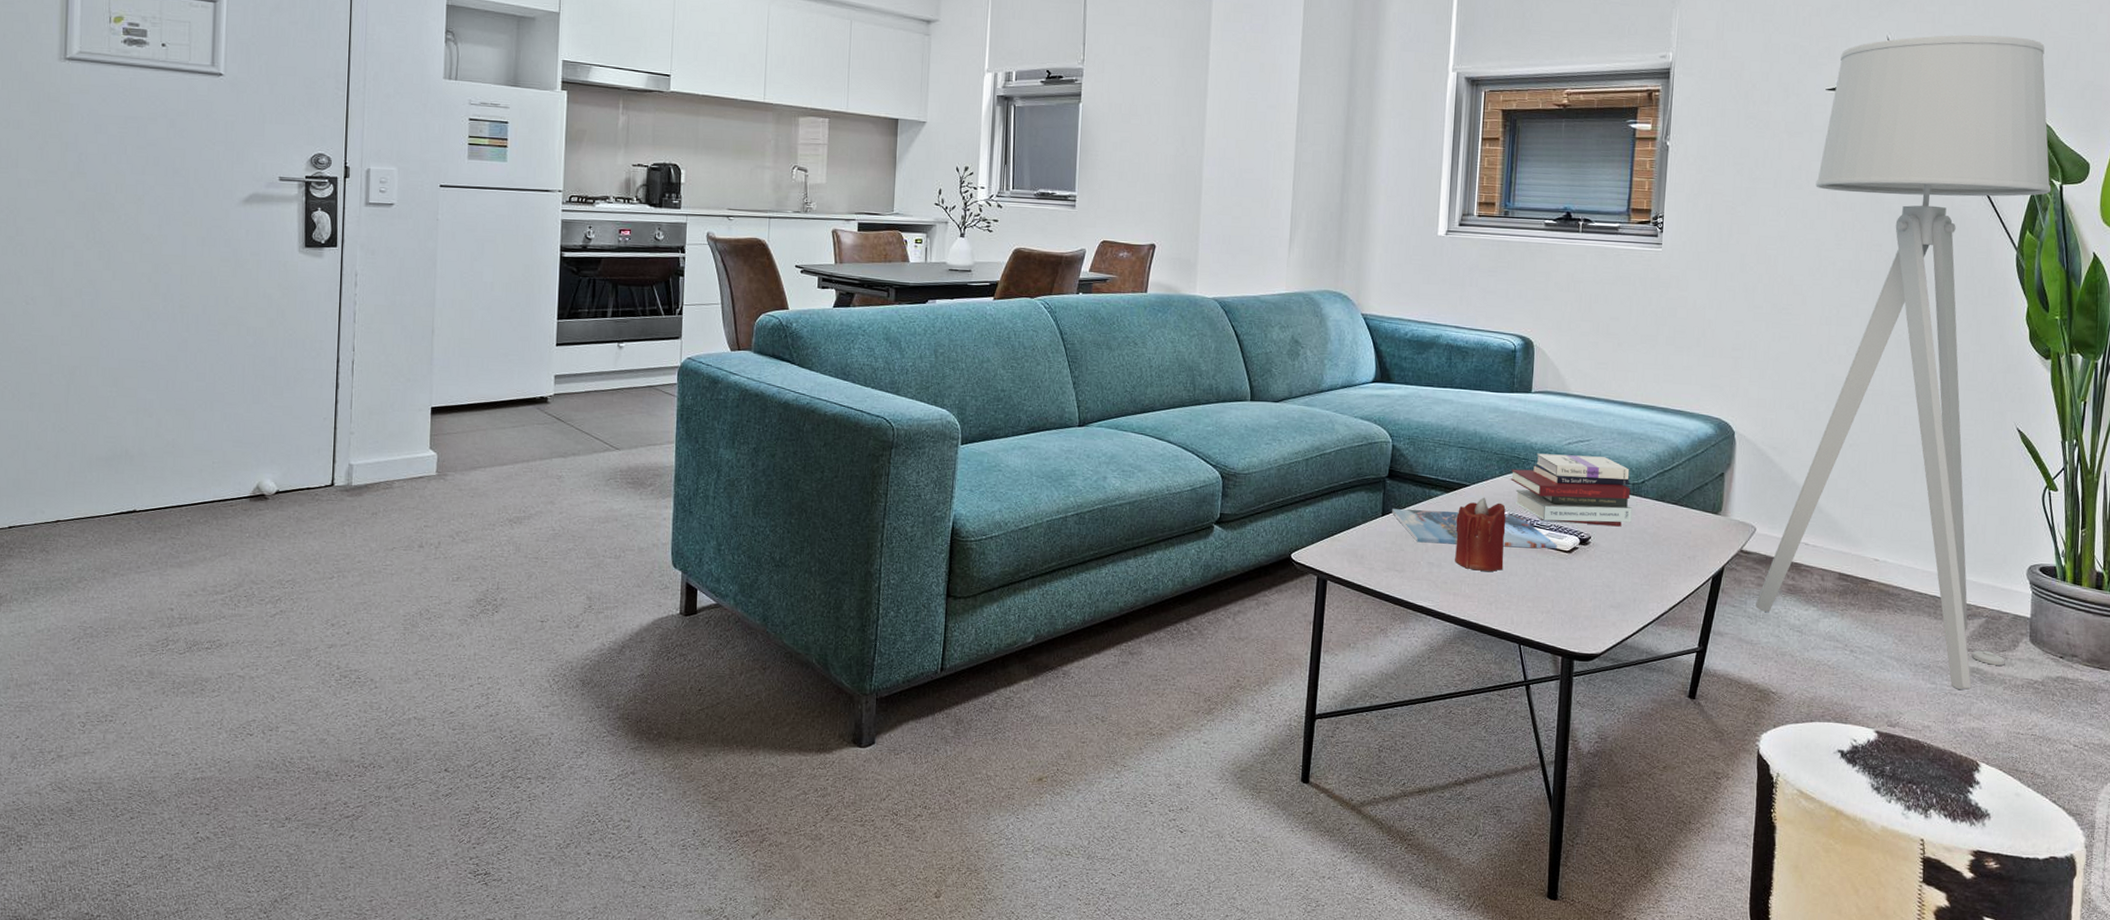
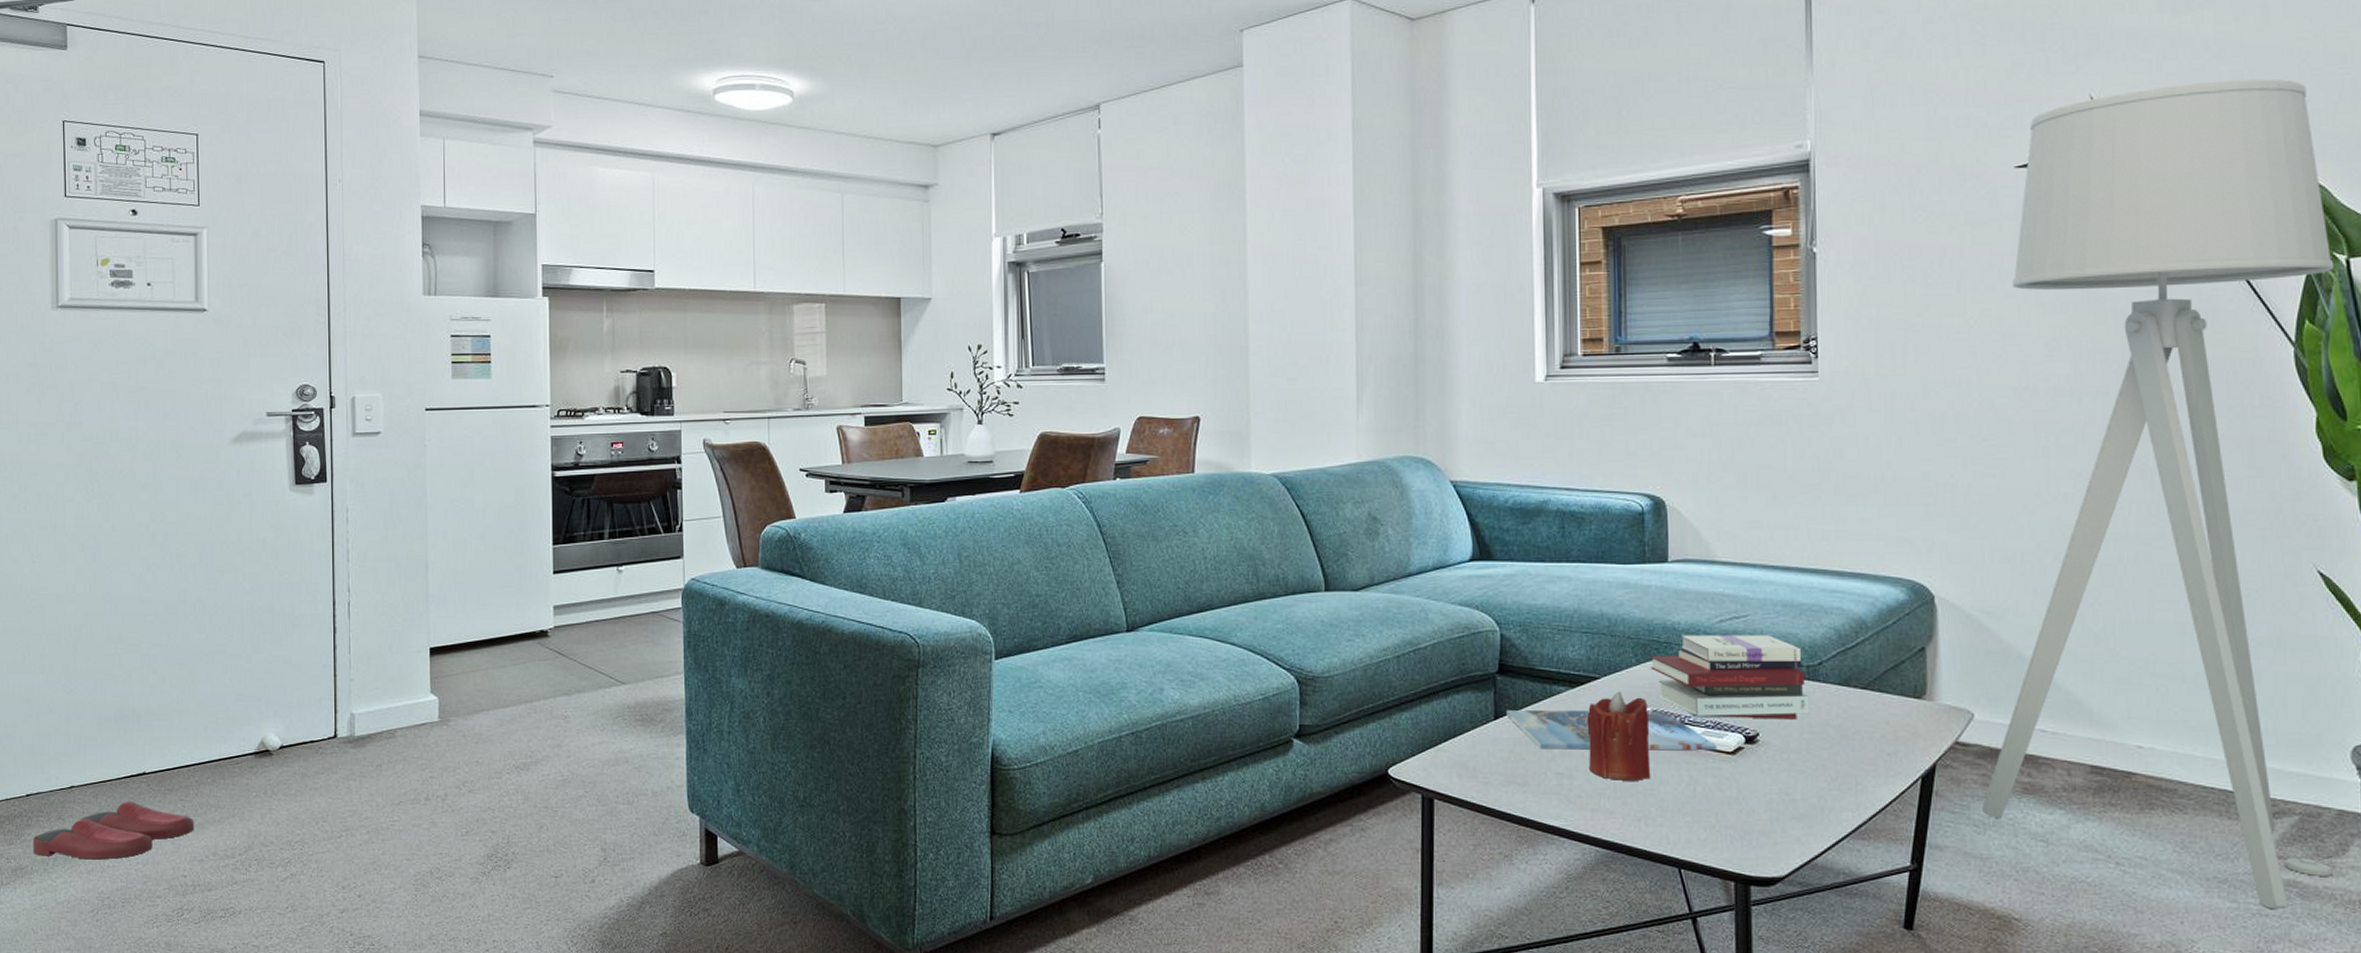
slippers: none [13,536,184,591] -> present [32,801,194,860]

